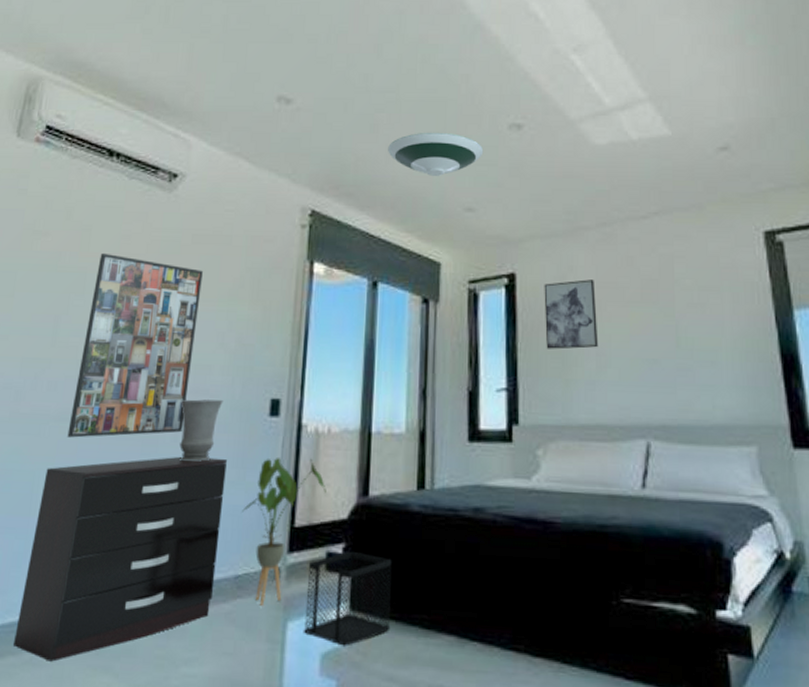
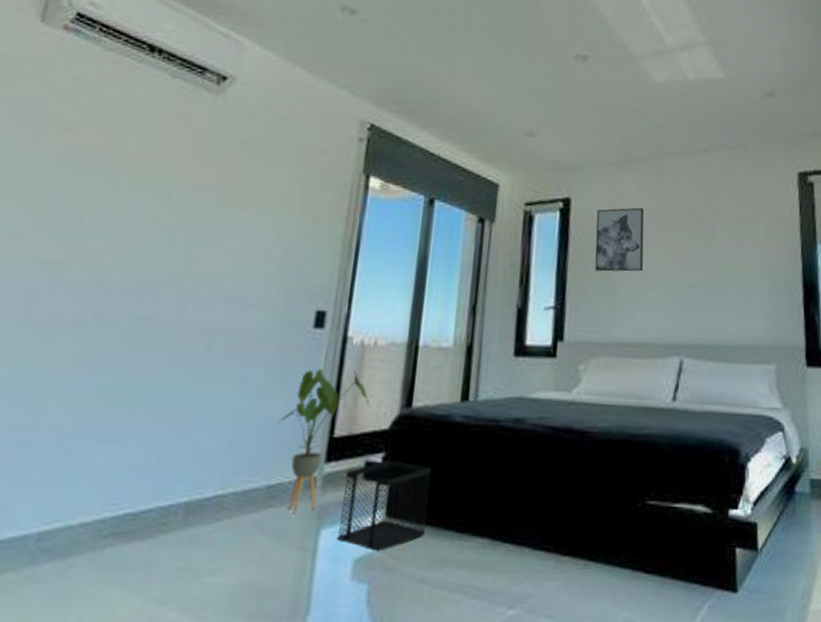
dresser: present [14,456,227,662] -> none [13,366,265,577]
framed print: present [67,252,203,438] -> none [86,153,250,346]
vase: present [179,399,223,463] -> none [213,309,265,373]
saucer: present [388,132,484,176] -> none [453,55,549,100]

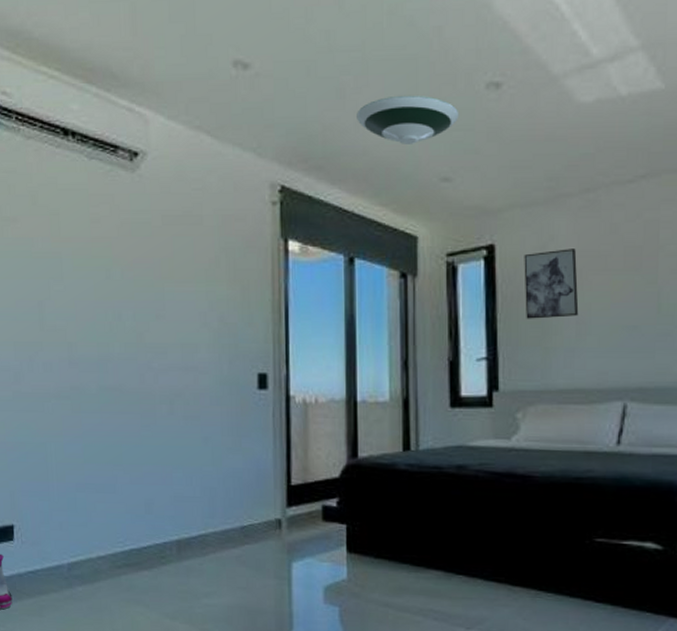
house plant: present [279,369,369,515] -> none [241,426,318,550]
wastebasket: present [337,460,431,552] -> none [306,504,384,581]
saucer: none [453,55,549,100] -> present [357,95,459,144]

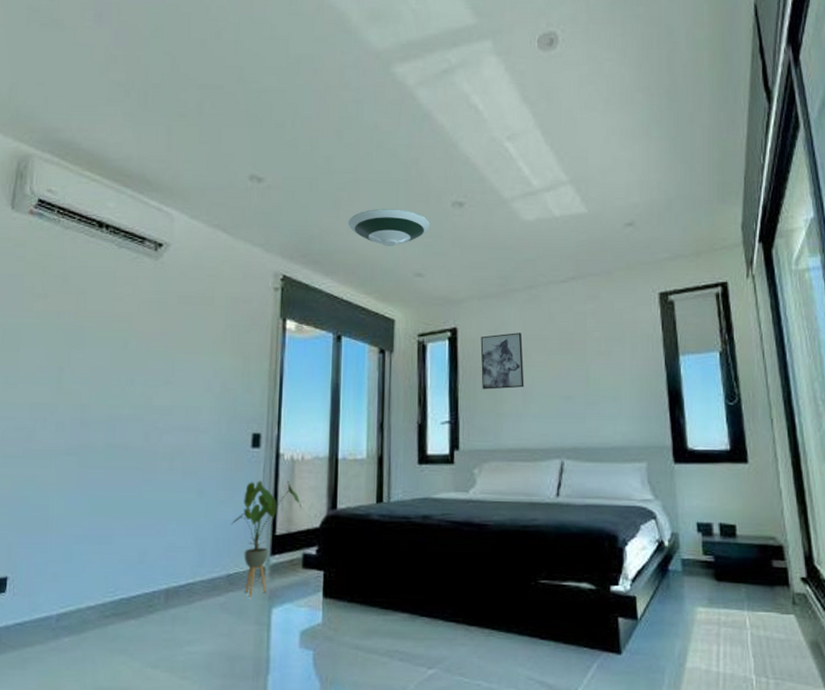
house plant: none [241,426,318,550] -> present [231,480,301,597]

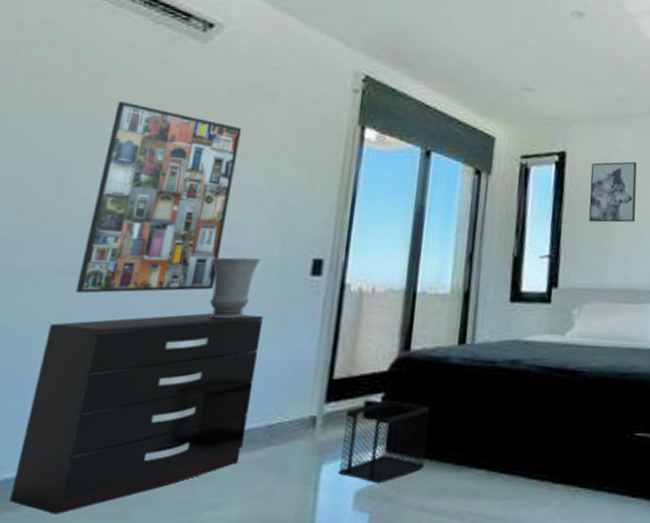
dresser: none [41,481,217,647] -> present [10,312,263,514]
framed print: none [76,312,189,469] -> present [75,100,241,293]
vase: none [175,435,212,486] -> present [210,257,261,319]
house plant: present [231,480,301,597] -> none [278,315,368,452]
wastebasket: none [286,552,357,625] -> present [339,399,430,484]
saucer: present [348,208,431,246] -> none [449,9,545,54]

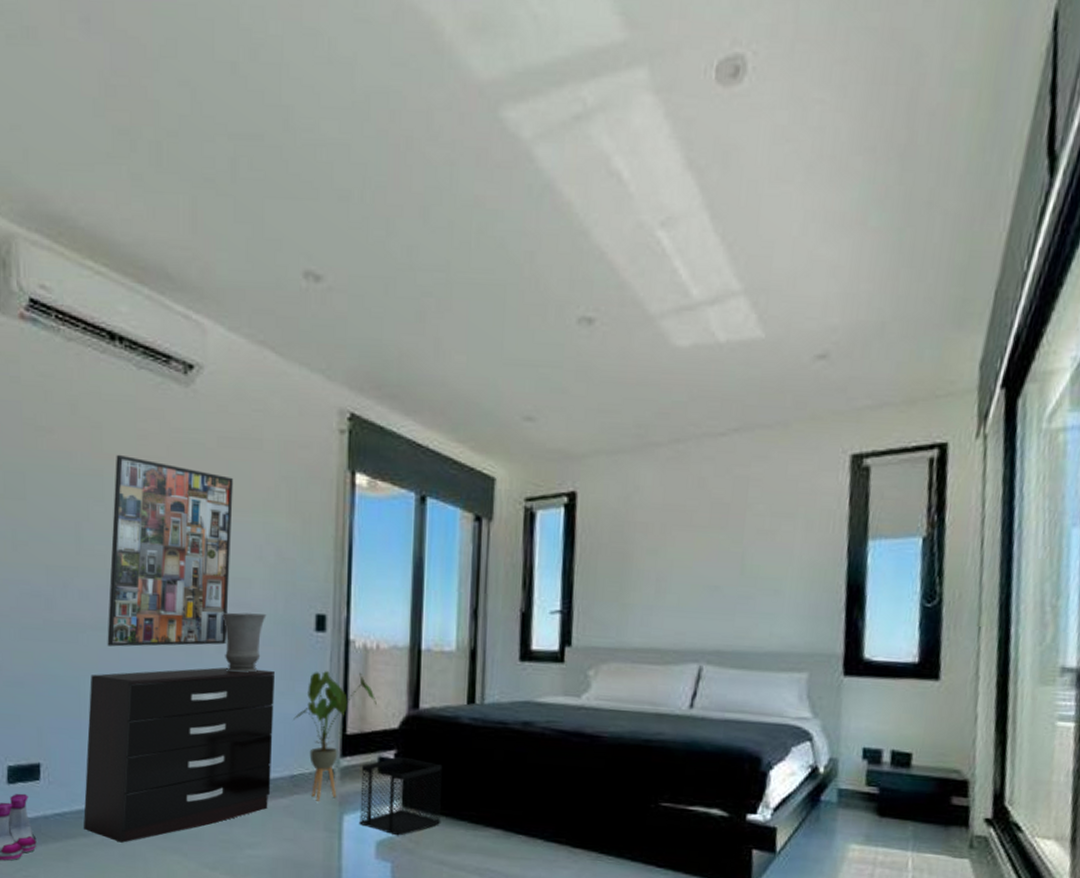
house plant: none [278,315,368,452] -> present [293,671,377,801]
wall art: present [588,161,637,223] -> none [604,501,662,574]

